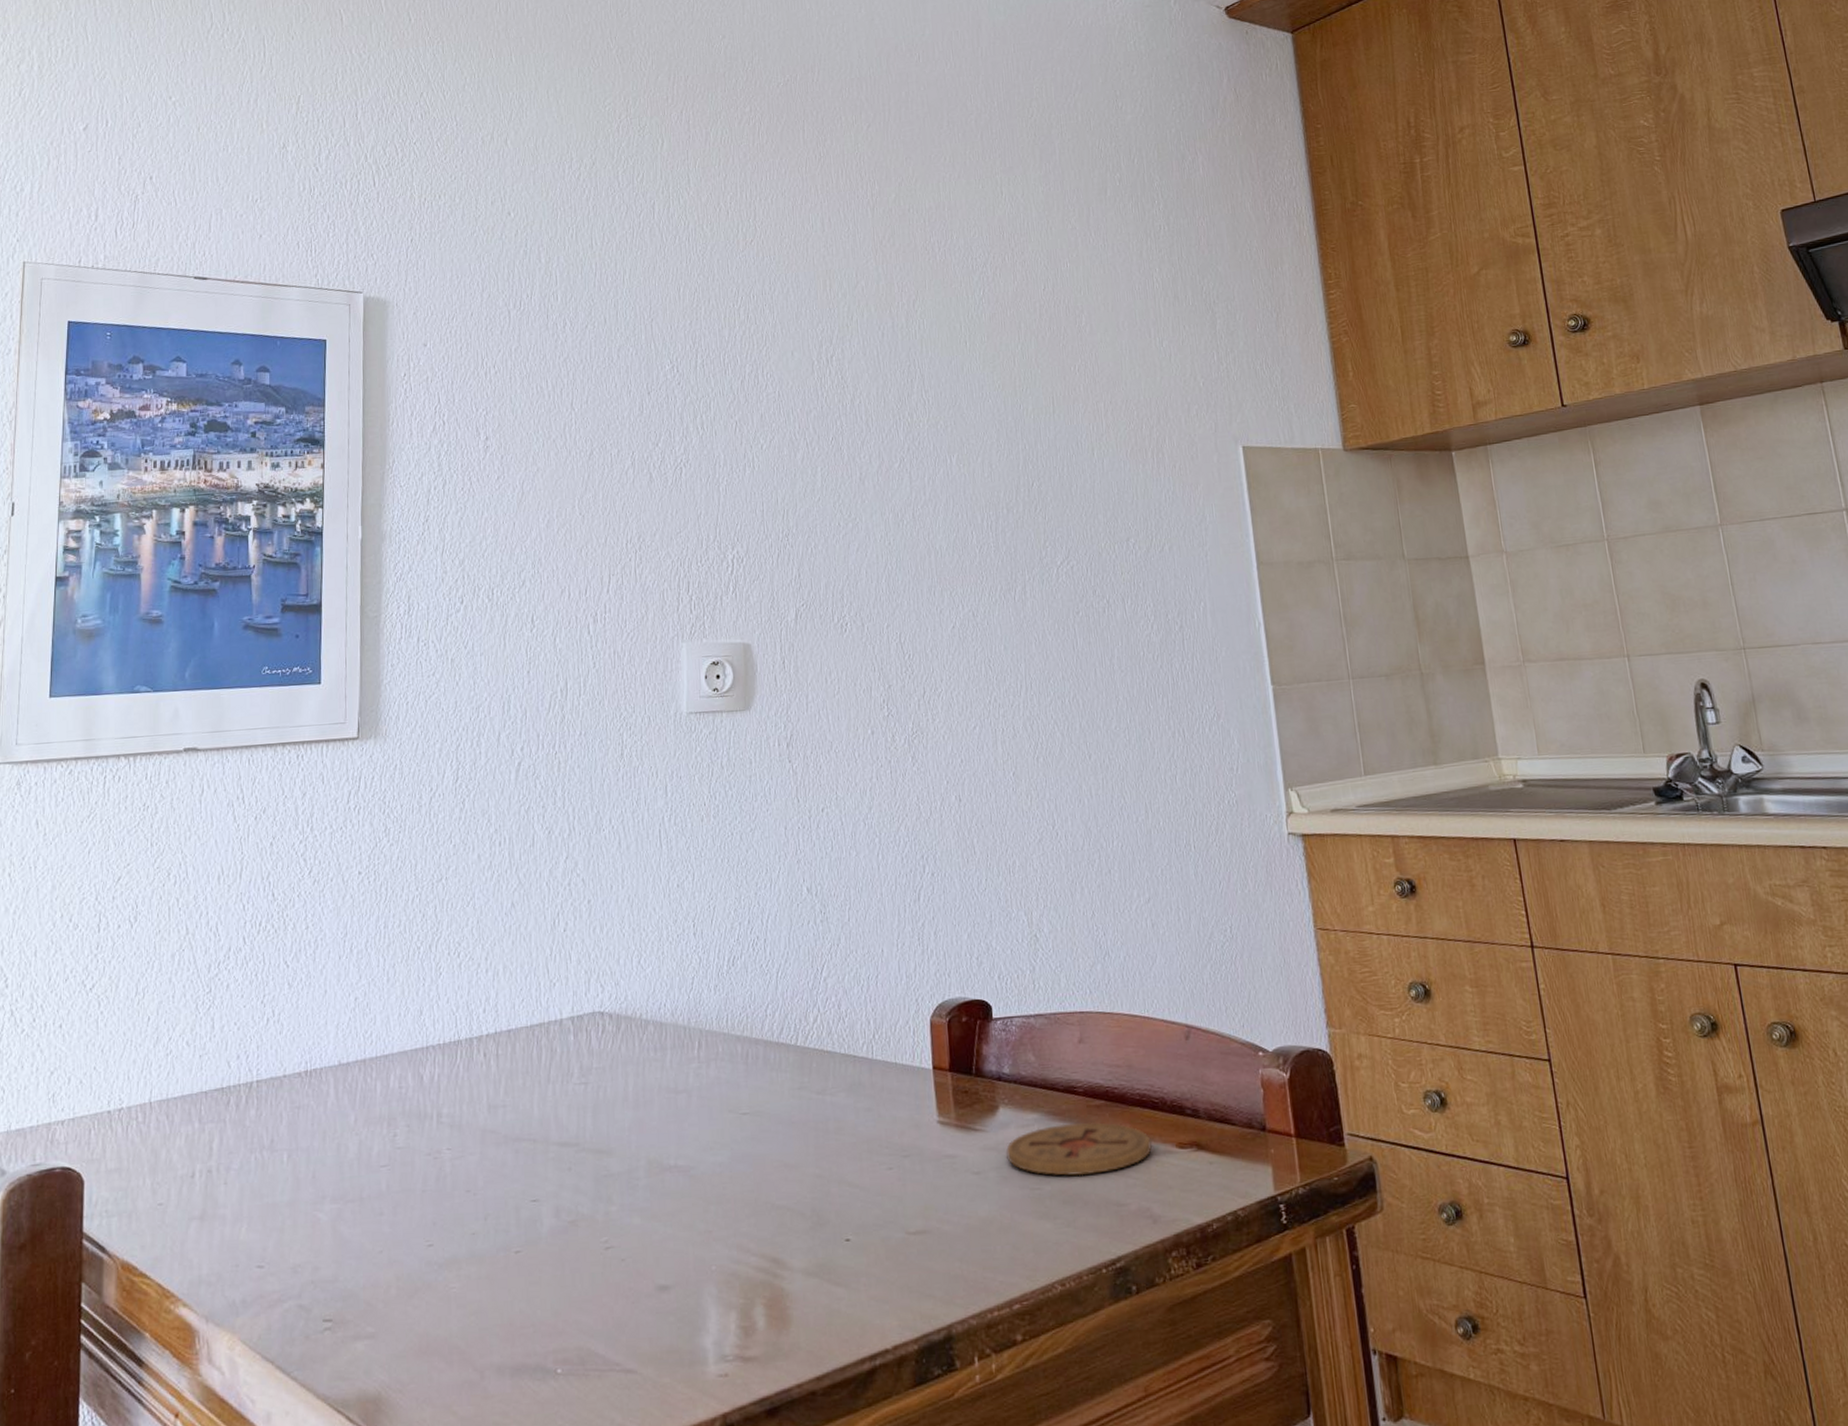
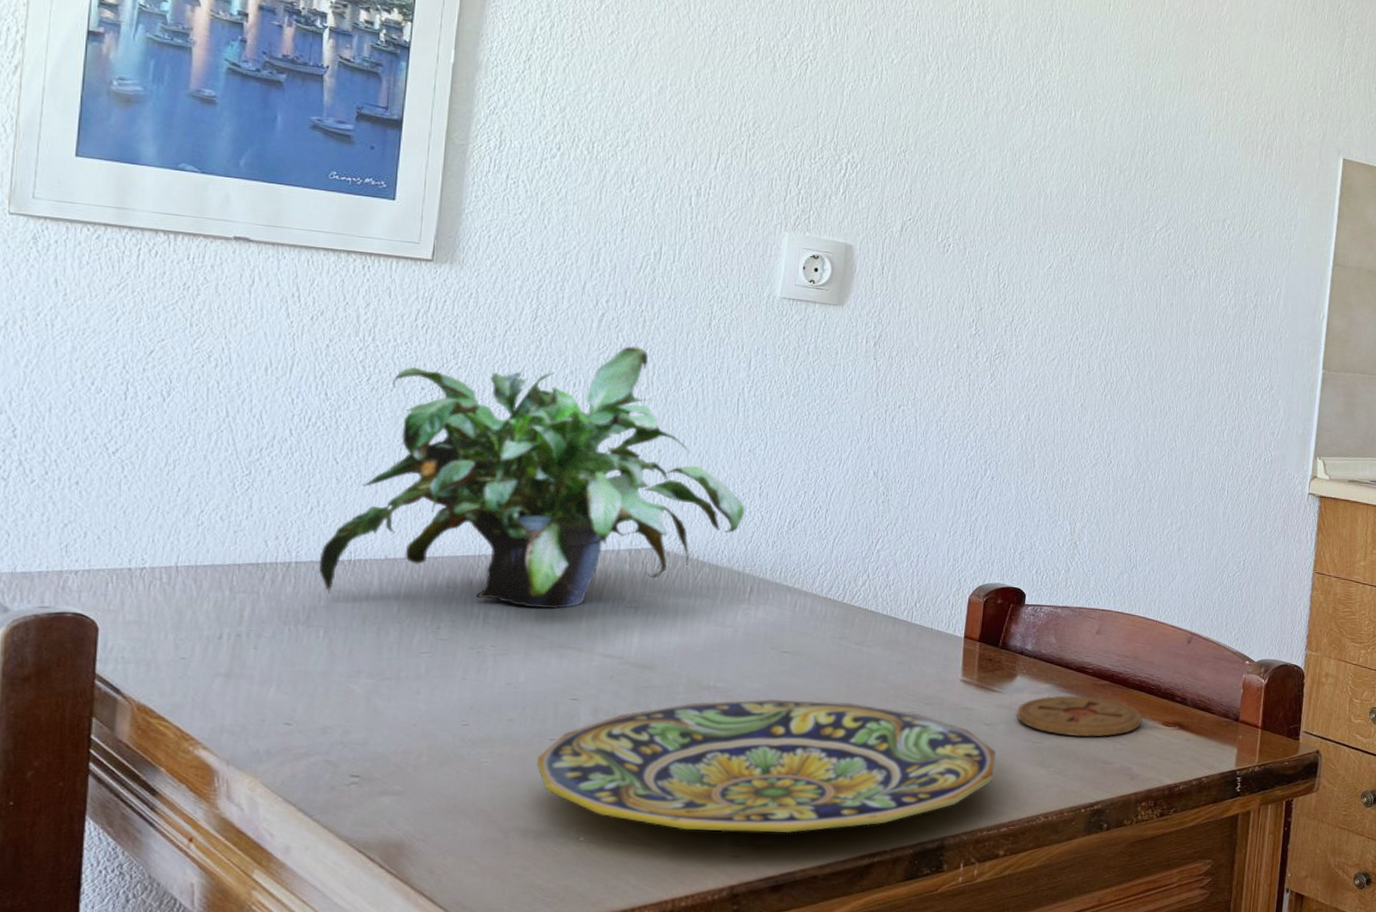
potted plant: none [278,791,682,1111] -> present [318,345,746,610]
plate: none [504,1166,993,1348] -> present [536,698,996,834]

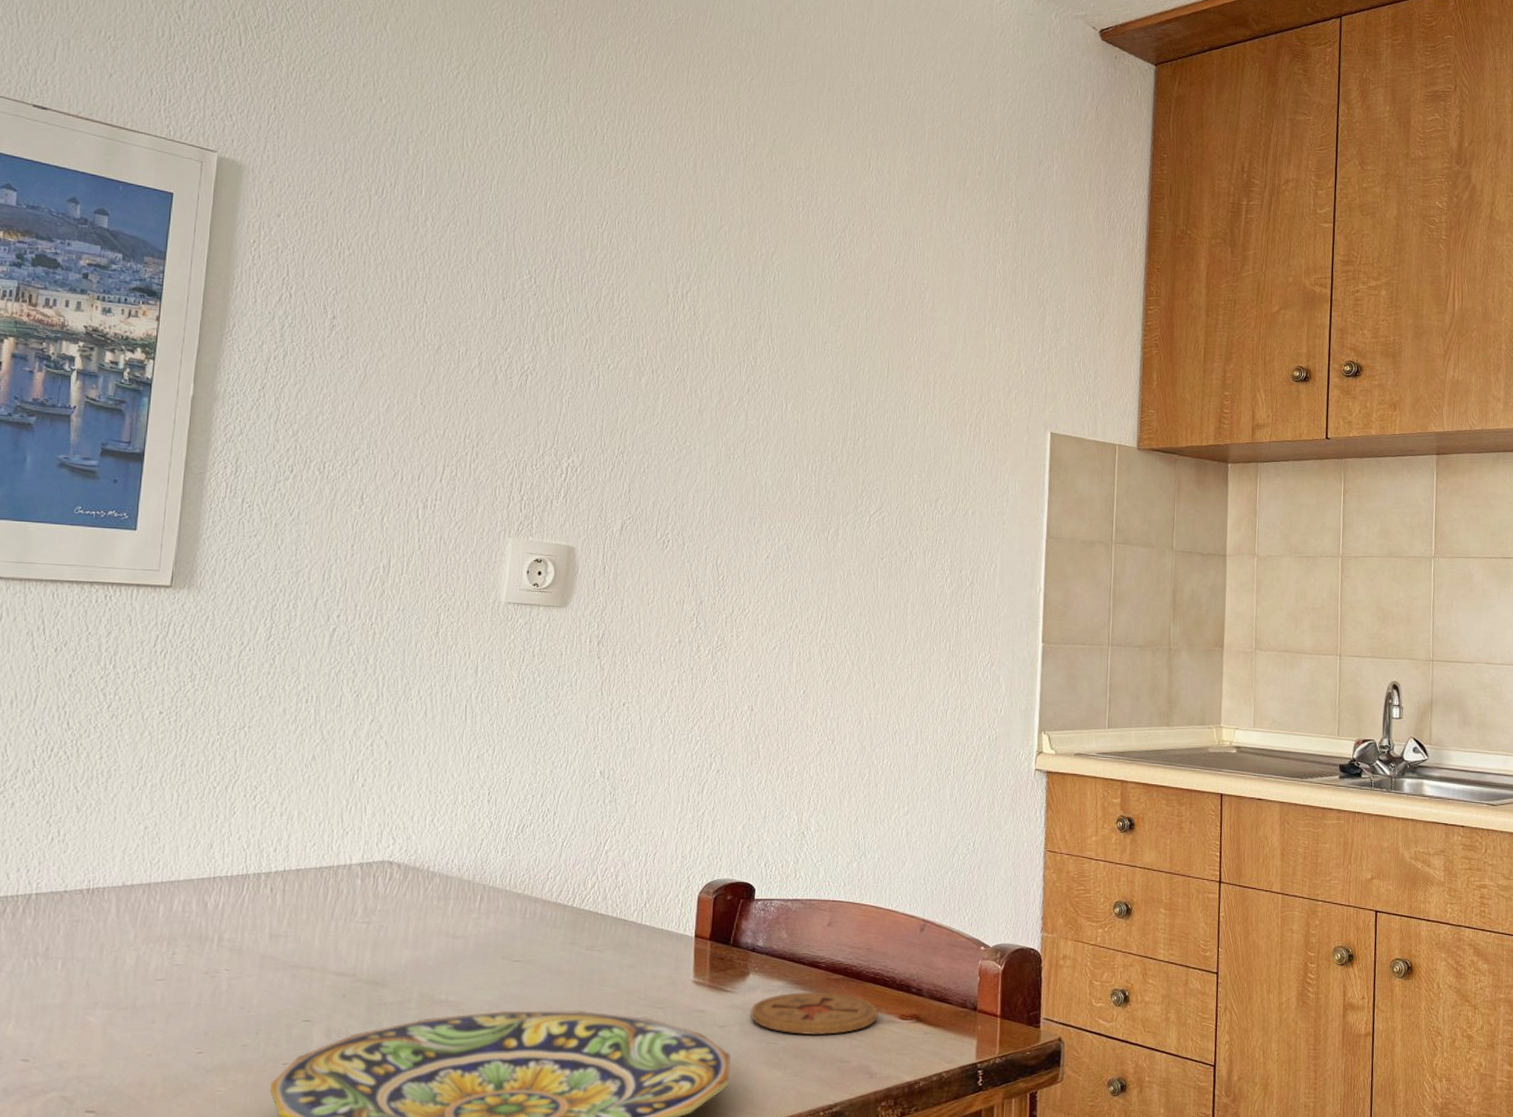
potted plant: present [318,345,746,610] -> none [58,658,475,929]

